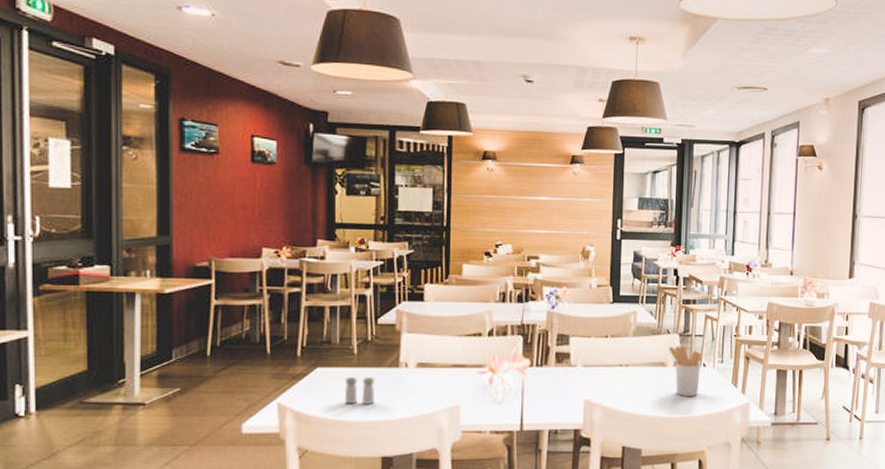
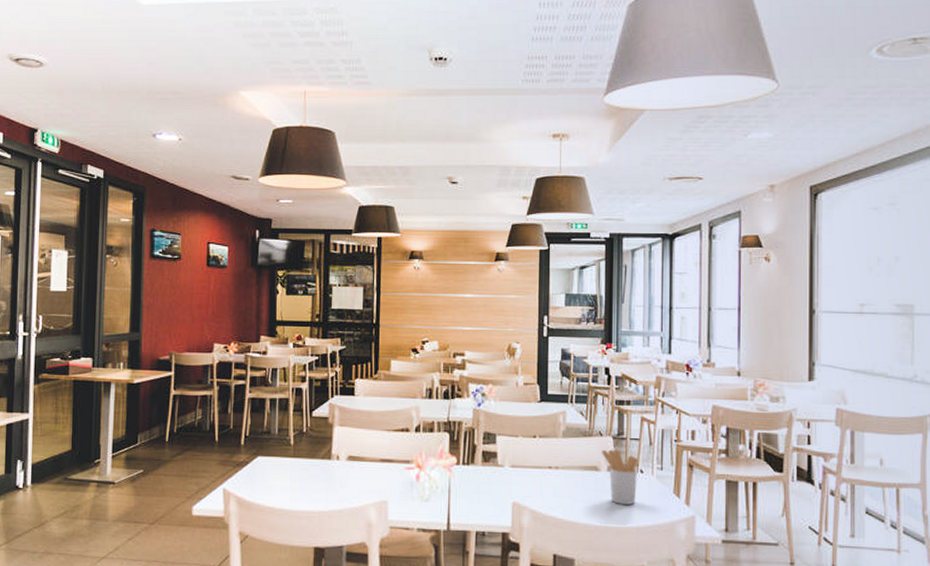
salt and pepper shaker: present [345,377,375,405] -> none [282,467,309,496]

